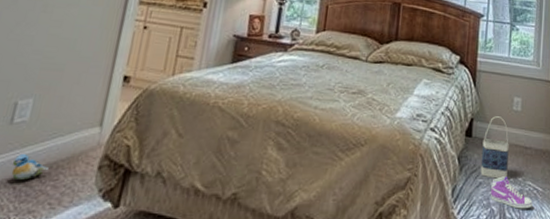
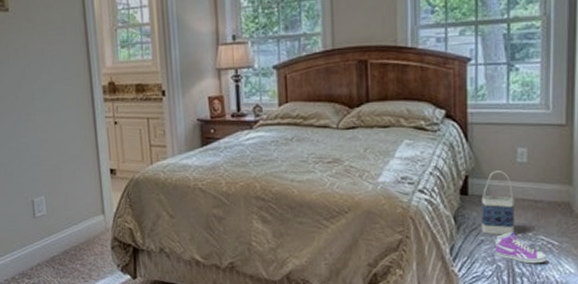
plush toy: present [11,153,49,180] -> none [46,240,74,261]

